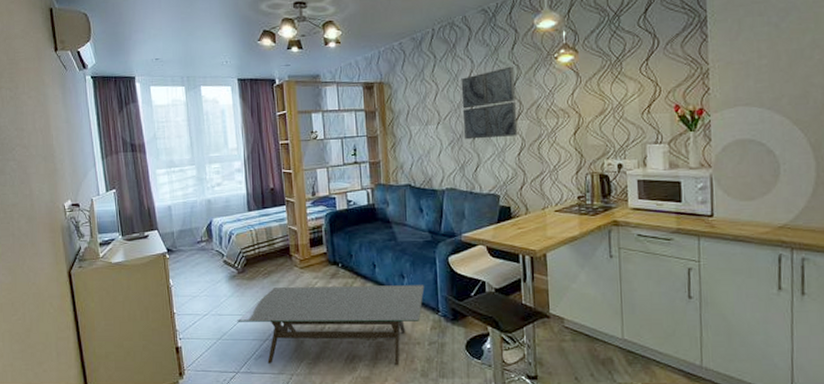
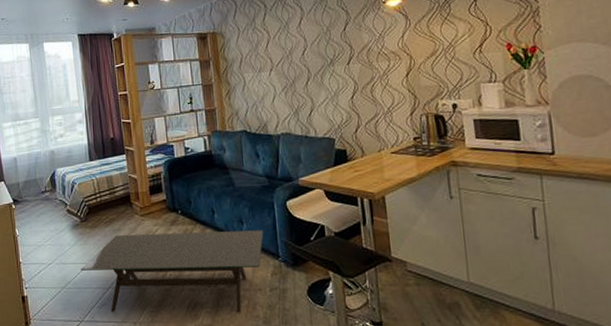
wall art: present [461,66,517,140] -> none [291,12,349,85]

